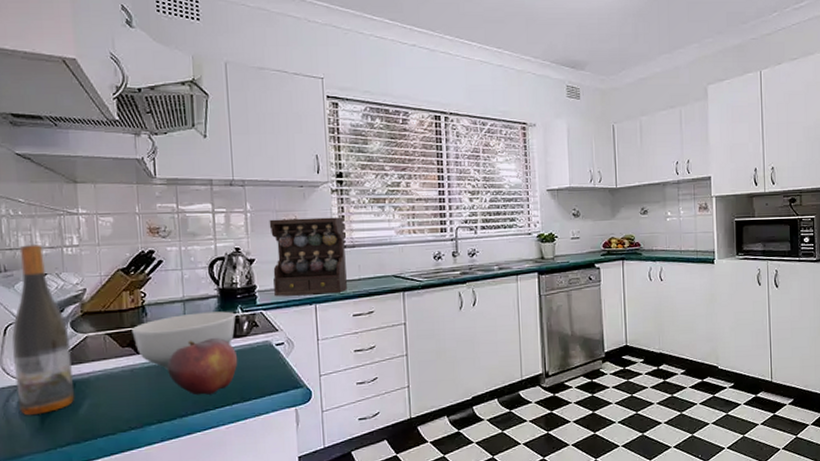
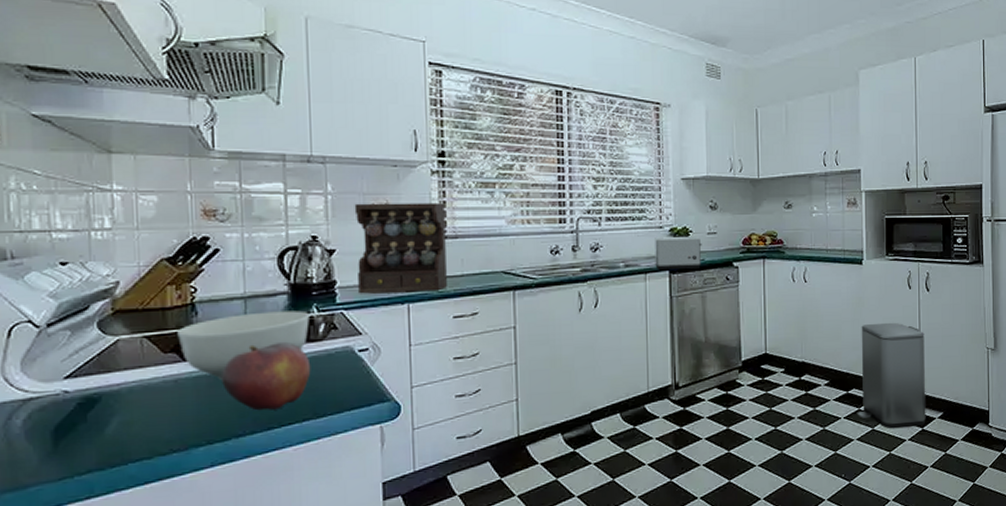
wine bottle: present [11,244,75,415] -> none [17,225,101,436]
toaster: none [524,242,567,272] -> present [654,237,702,271]
pedal bin: none [712,316,777,414] -> present [858,322,926,429]

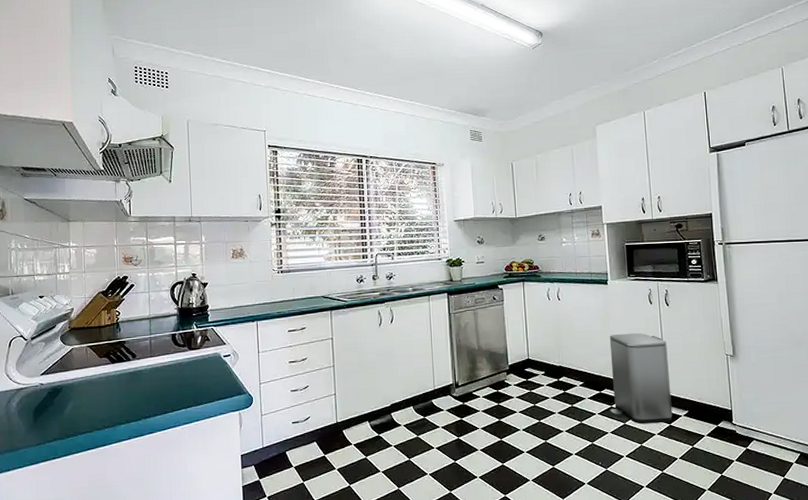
bowl: present [177,310,310,380] -> none [108,327,191,377]
fruit: present [222,341,311,411] -> none [135,349,193,400]
spice rack: present [354,202,447,294] -> none [220,246,283,315]
toaster: present [654,237,702,271] -> none [435,266,473,293]

